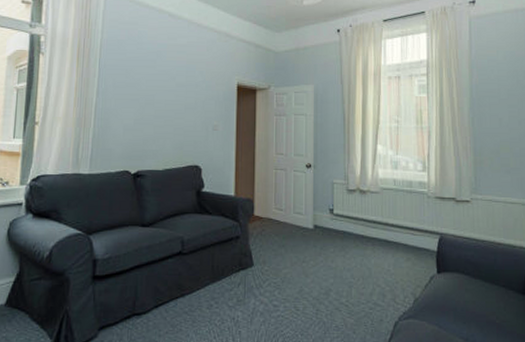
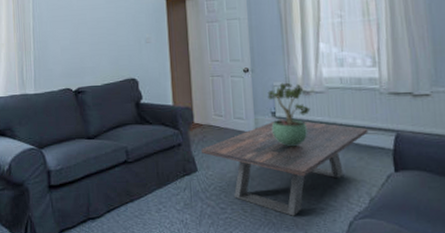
coffee table: none [259,216,416,315] -> present [202,119,369,216]
potted plant: none [327,180,366,245] -> present [267,82,311,147]

